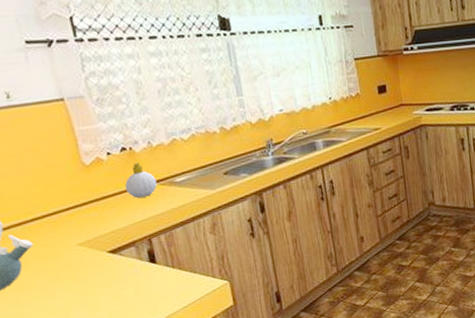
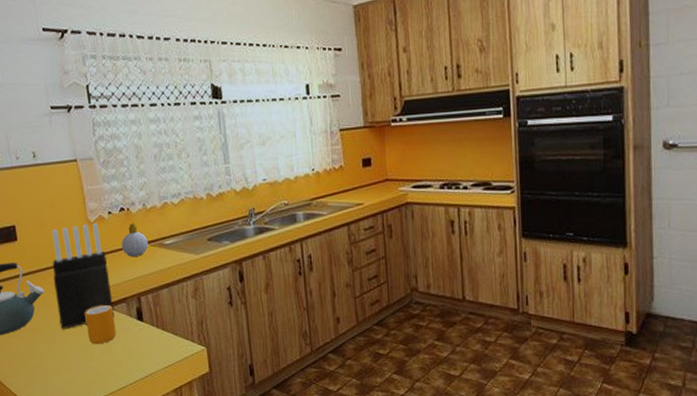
knife block: none [38,165,123,284] -> present [52,222,115,330]
mug: none [86,251,126,294] -> present [85,305,116,345]

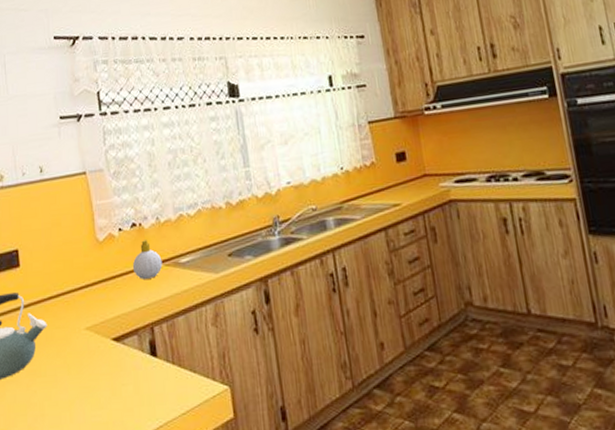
knife block: present [52,222,115,330] -> none [56,241,125,371]
mug: present [85,305,116,345] -> none [92,339,126,388]

